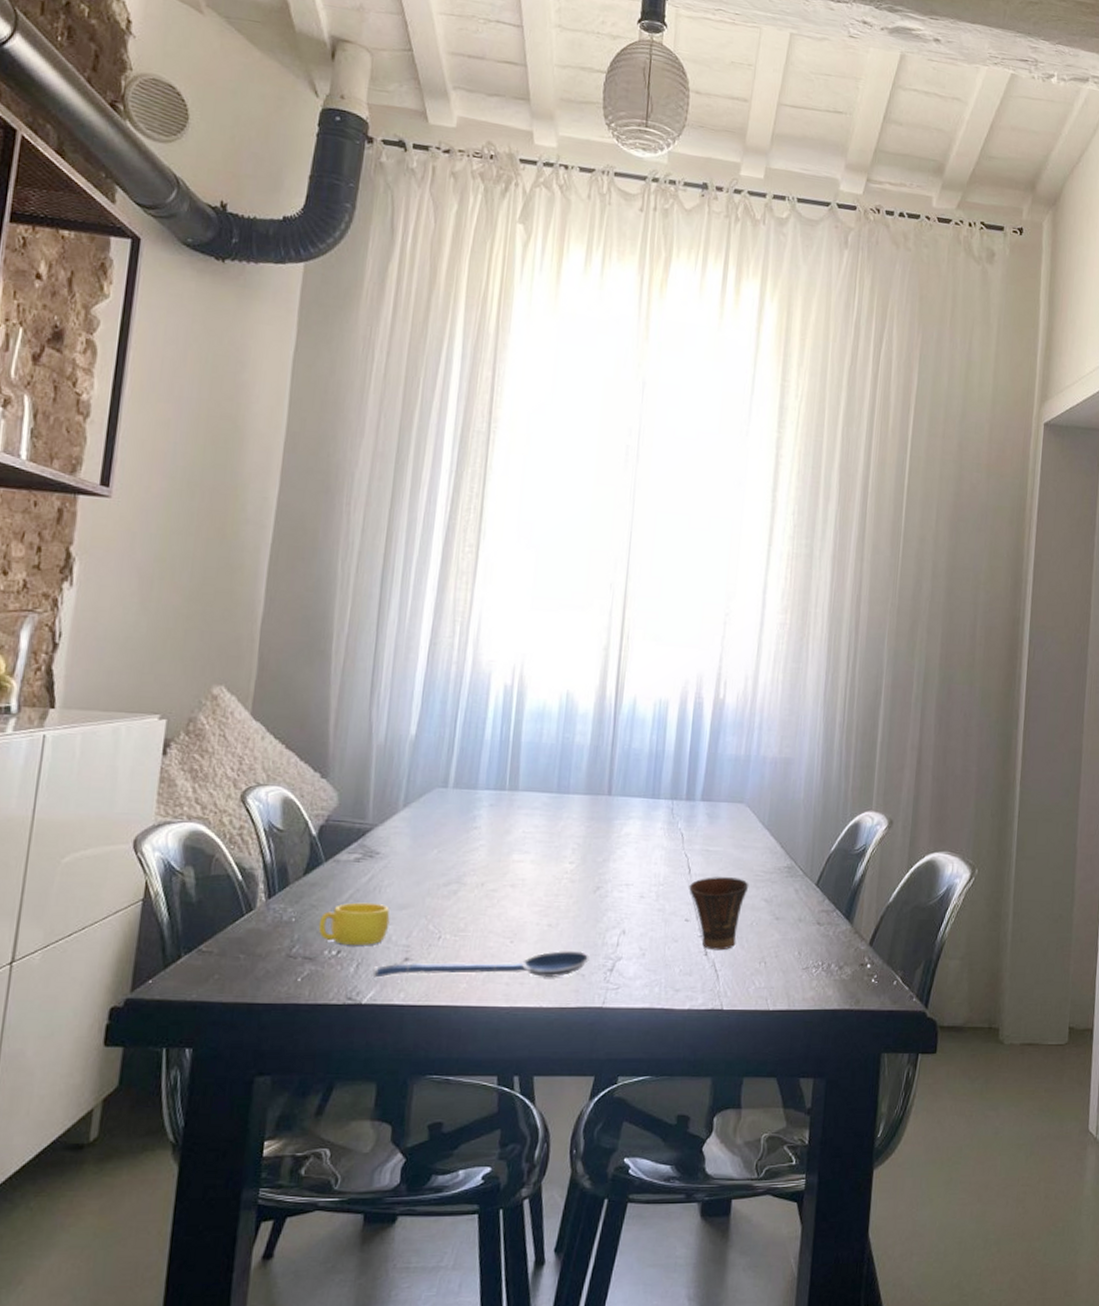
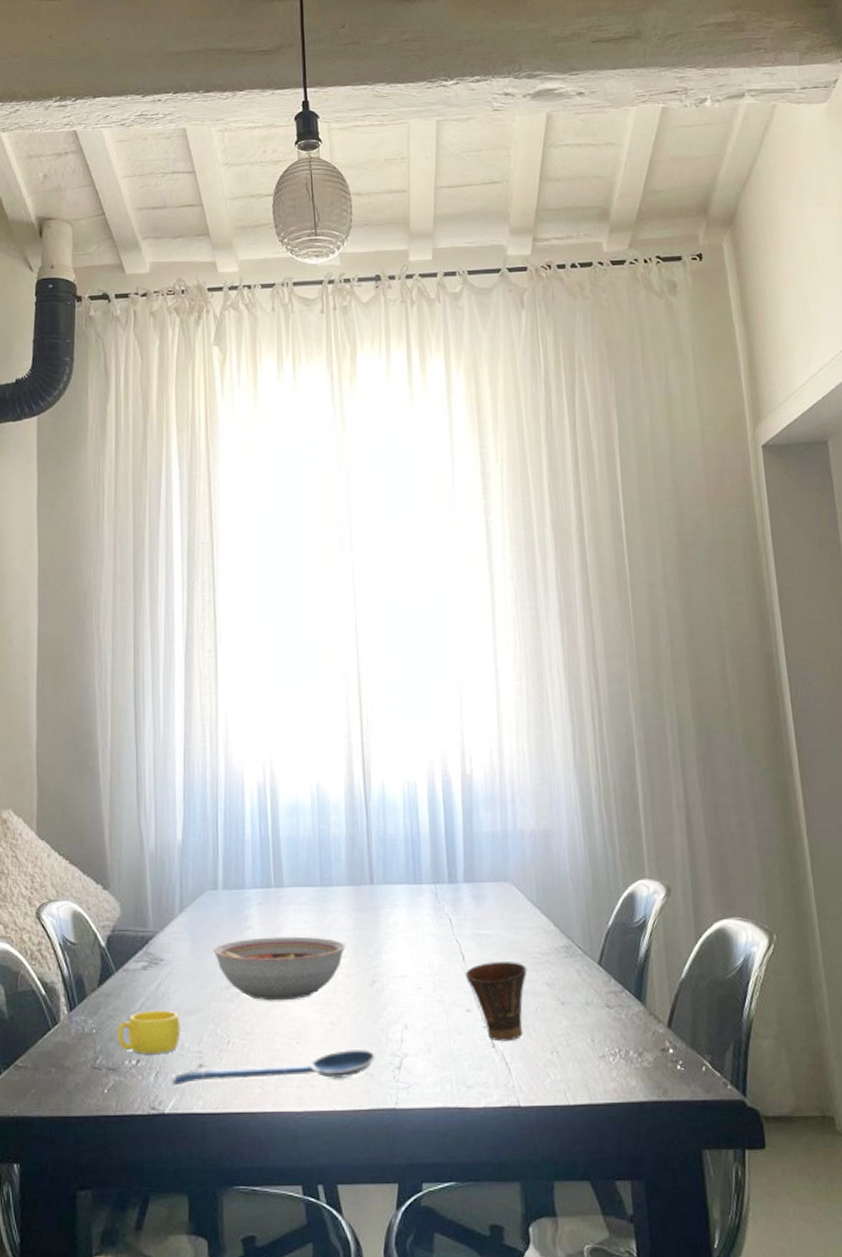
bowl: none [435,838,574,901] -> present [213,936,346,1001]

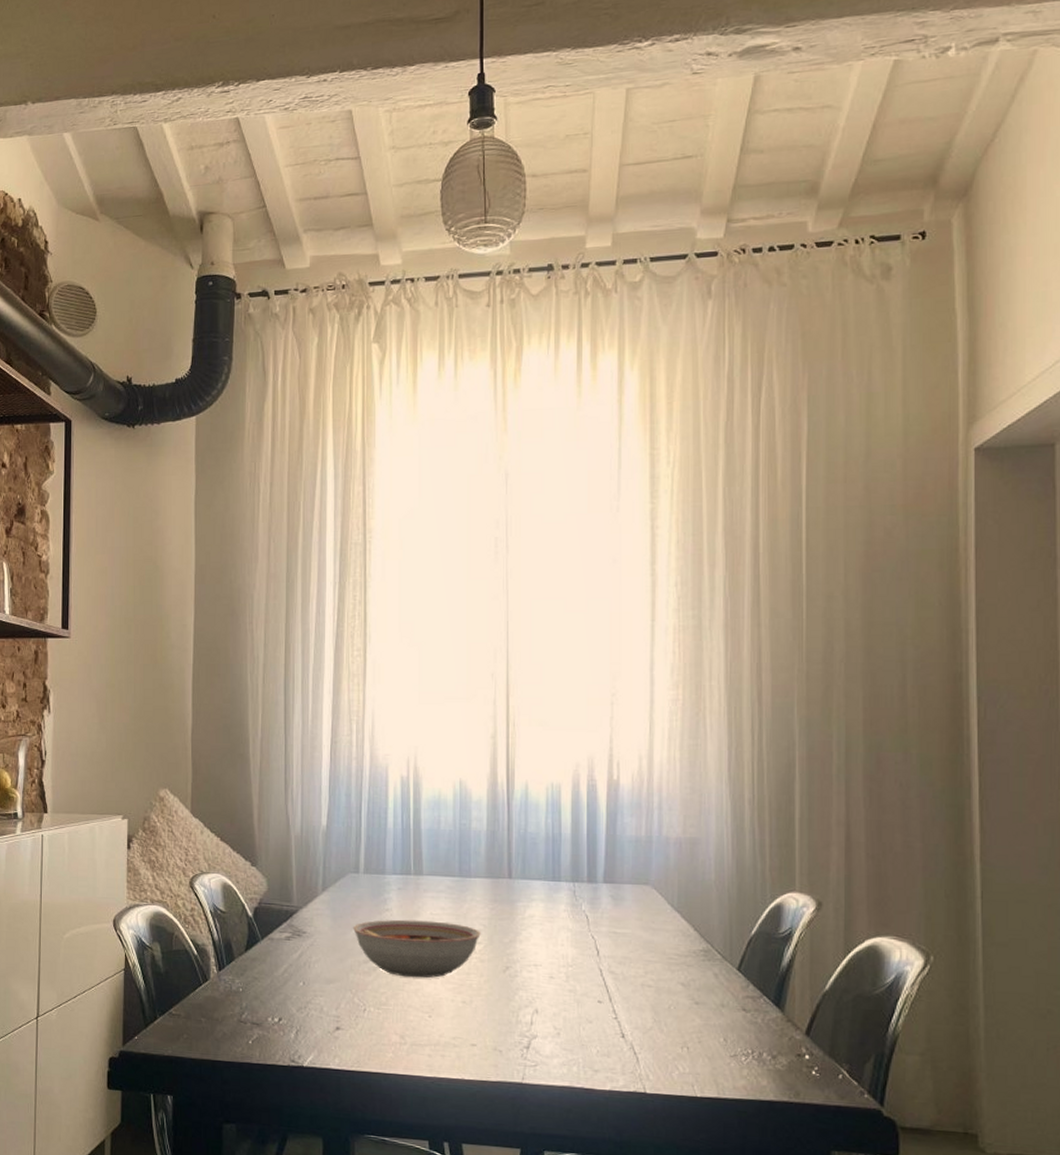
cup: present [117,1010,181,1054] -> none [261,976,320,1014]
spoon: present [171,1048,377,1086] -> none [310,1026,506,1052]
cup: present [465,961,528,1042] -> none [599,959,663,1034]

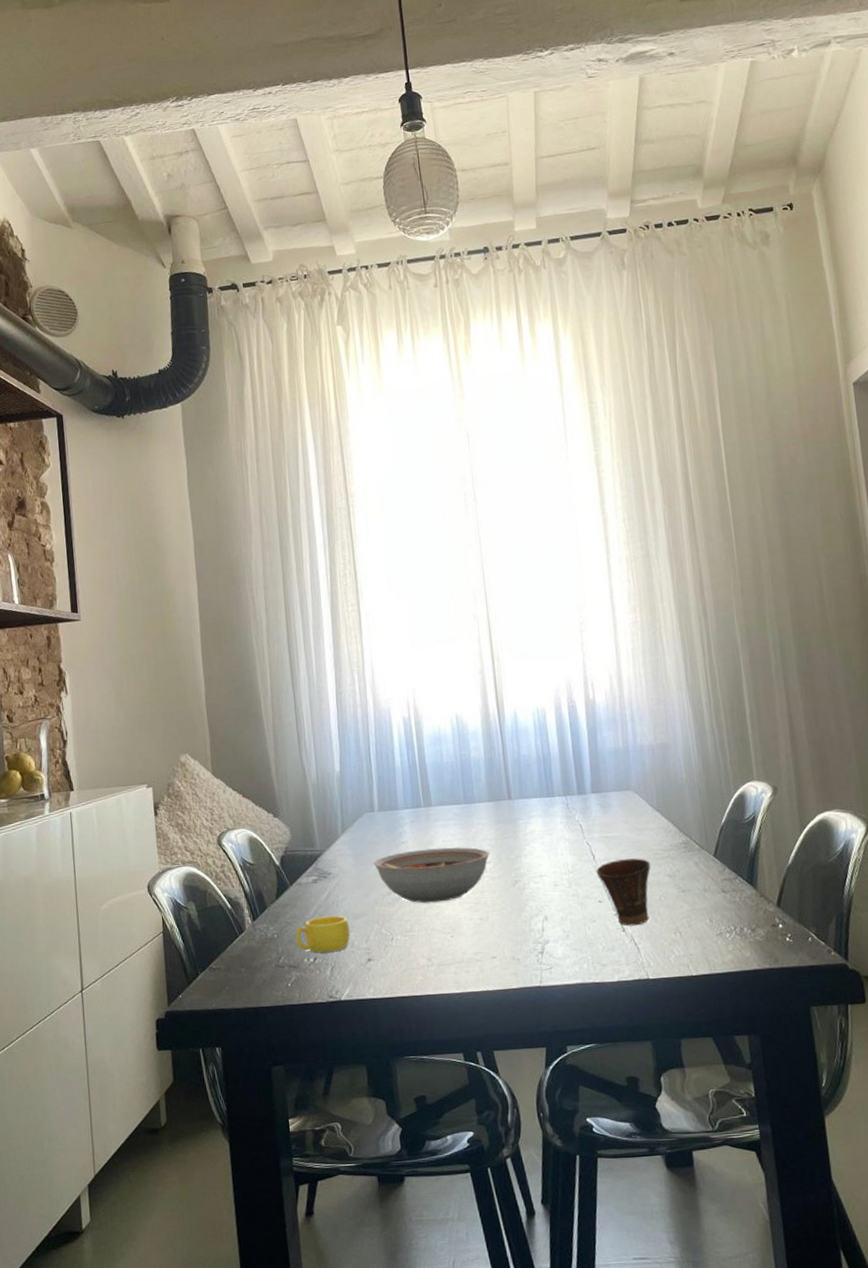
cup: none [261,976,320,1014] -> present [295,915,350,953]
cup: none [599,959,663,1034] -> present [596,858,651,926]

